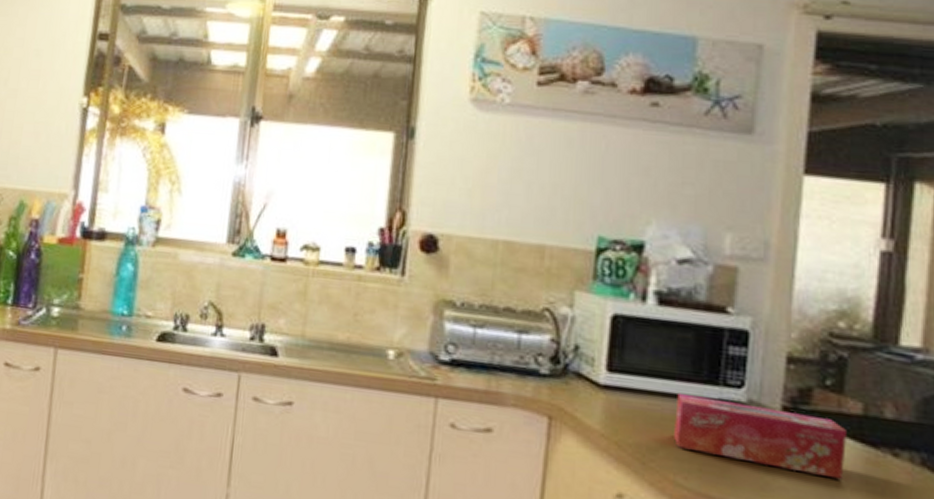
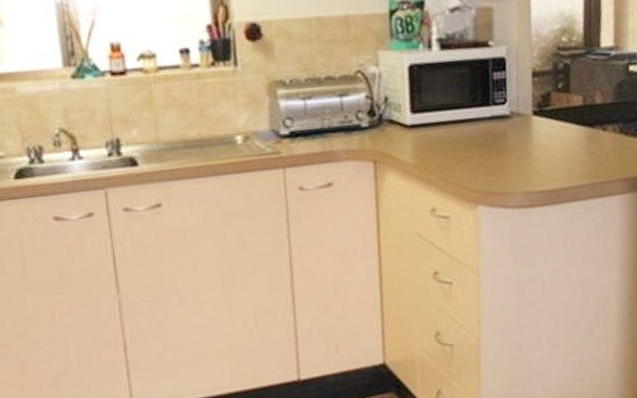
tissue box: present [674,392,846,480] -> none [463,113,575,162]

